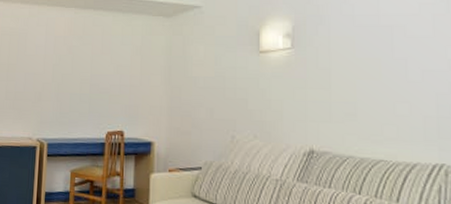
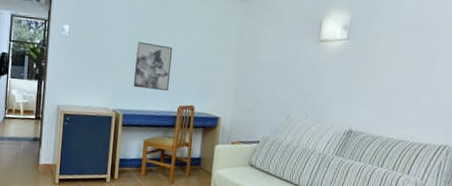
wall art: none [58,67,98,117] -> present [134,41,173,91]

